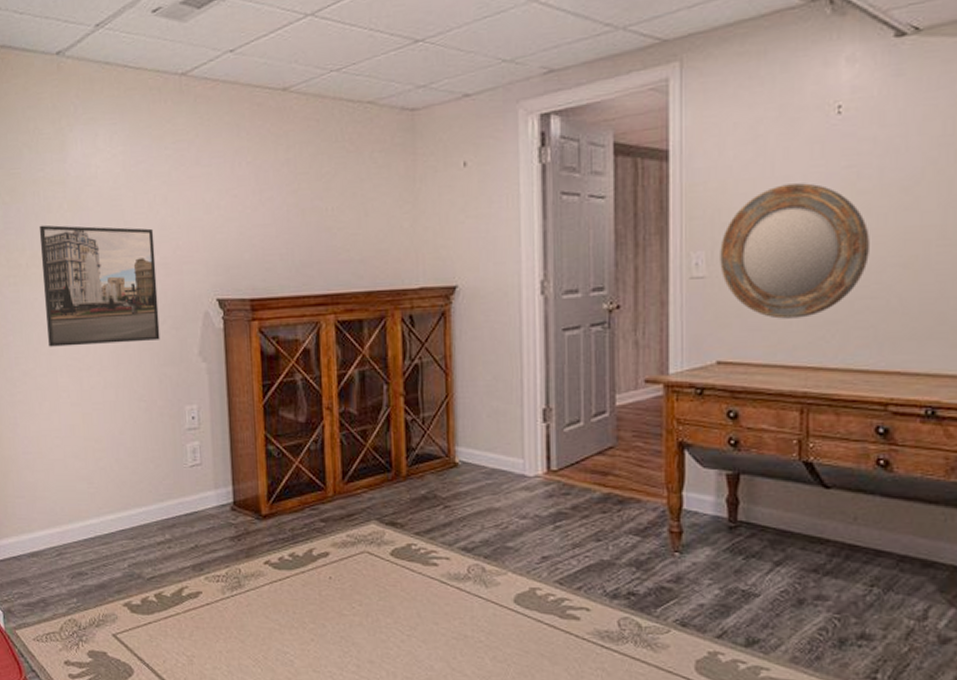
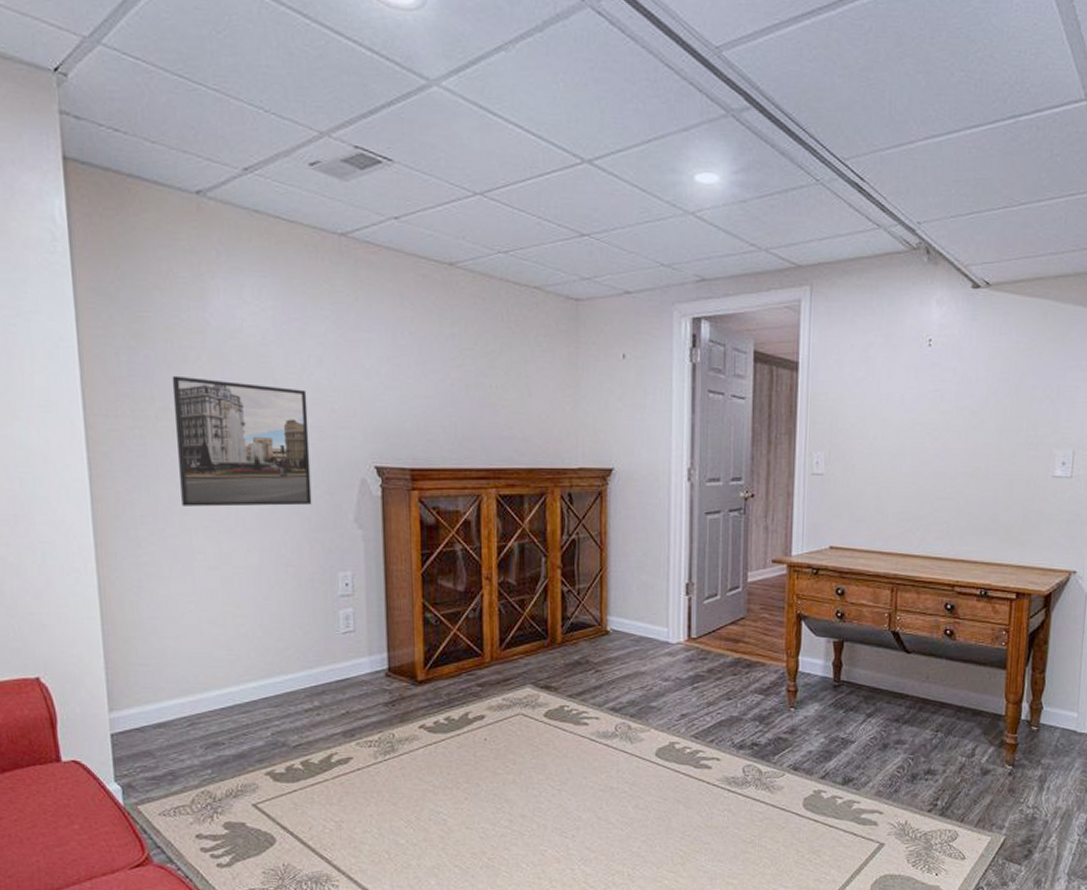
home mirror: present [720,183,870,319] -> none [835,401,947,513]

